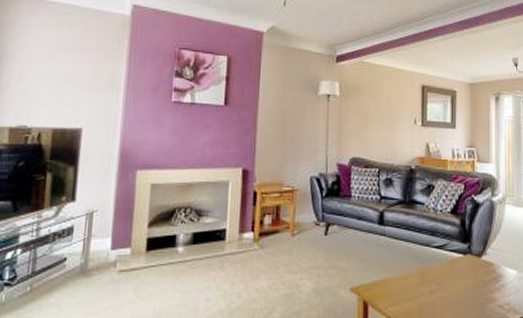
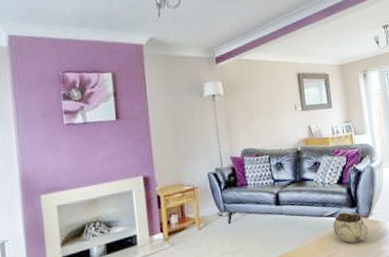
decorative bowl: none [440,245,479,282] -> present [333,212,368,243]

